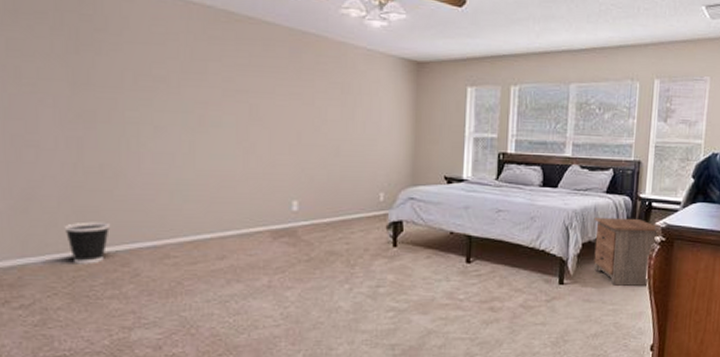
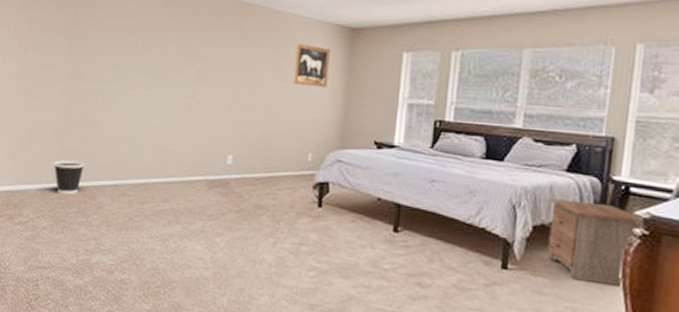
wall art: none [359,78,396,124] -> present [293,44,330,87]

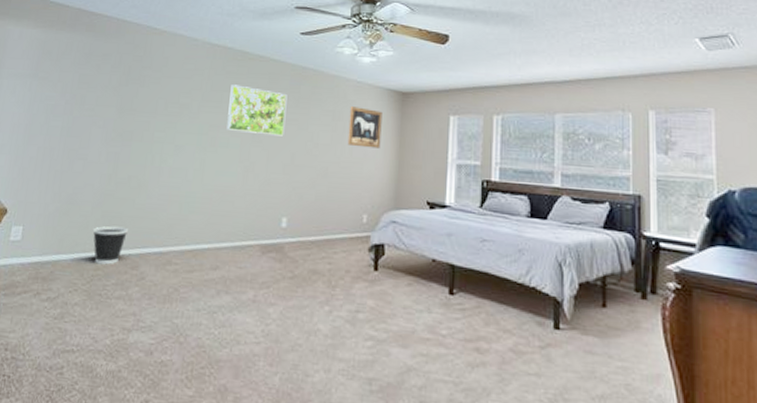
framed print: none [172,23,232,75] -> present [226,84,288,136]
nightstand: present [547,198,638,288] -> none [591,254,670,344]

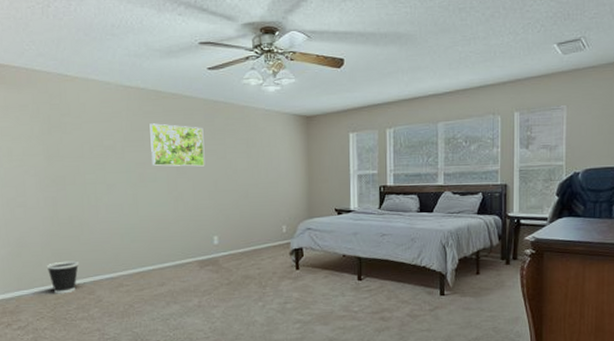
wall art: present [347,107,382,149] -> none [261,133,292,169]

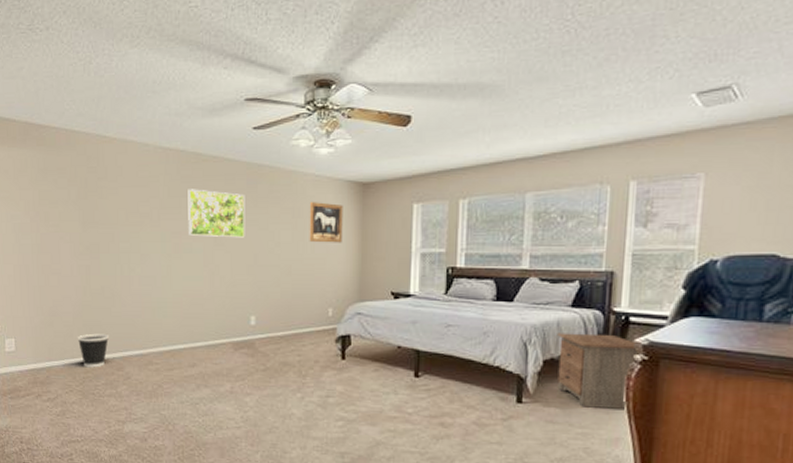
wall art: none [261,133,292,169] -> present [309,202,343,243]
nightstand: none [468,234,527,295] -> present [557,333,638,411]

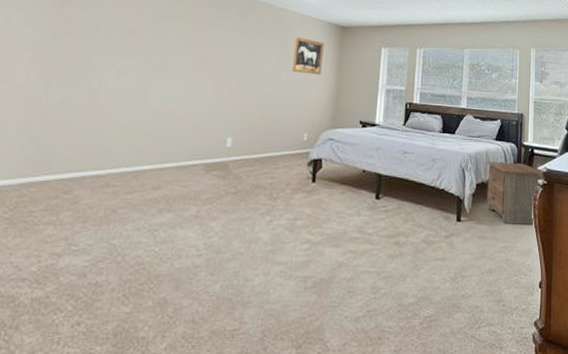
wastebasket: present [77,333,110,368] -> none [17,150,62,191]
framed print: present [188,189,245,238] -> none [173,12,236,63]

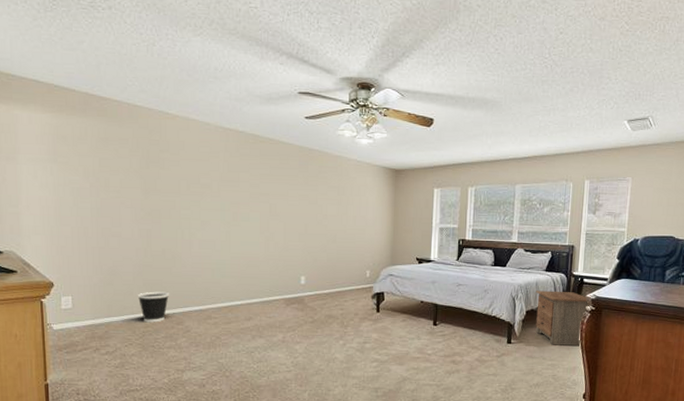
wastebasket: none [17,150,62,191] -> present [137,291,170,323]
wall art: present [291,37,324,75] -> none [351,183,379,217]

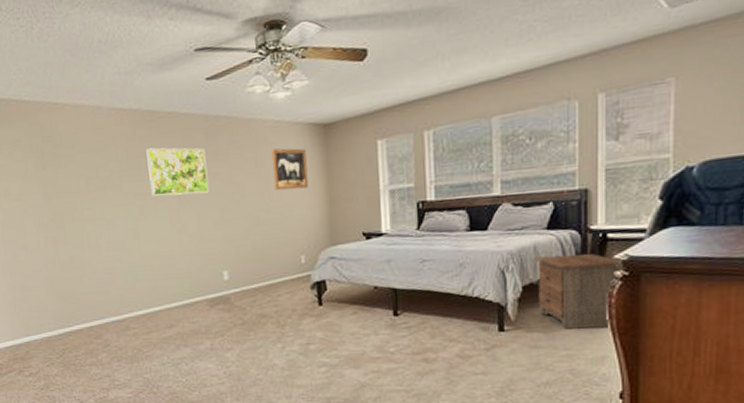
wastebasket: present [137,291,170,323] -> none [51,303,84,339]
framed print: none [246,165,297,210] -> present [146,148,210,196]
wall art: none [351,183,379,217] -> present [271,148,309,190]

